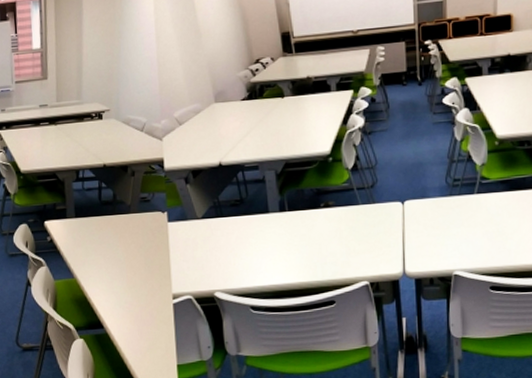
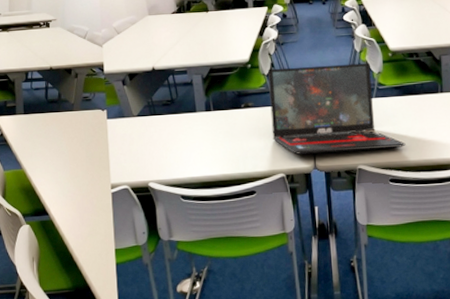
laptop: none [352,153,511,260] -> present [268,62,406,155]

